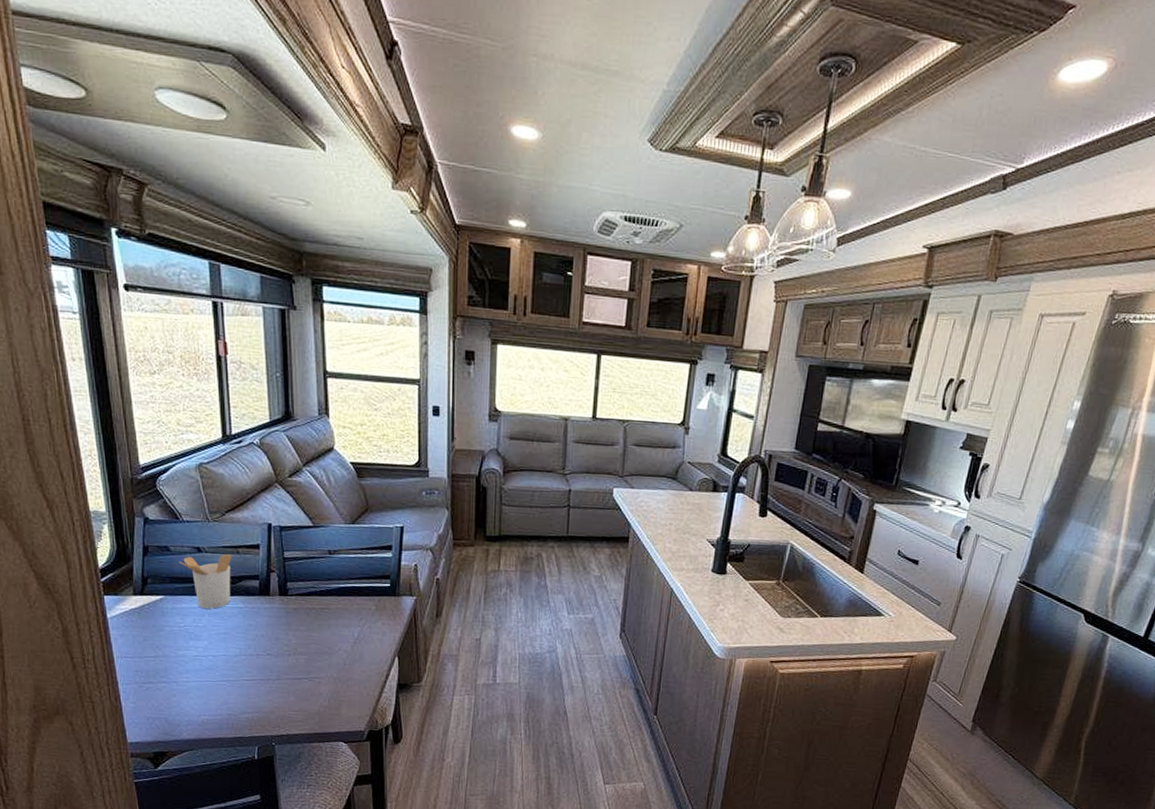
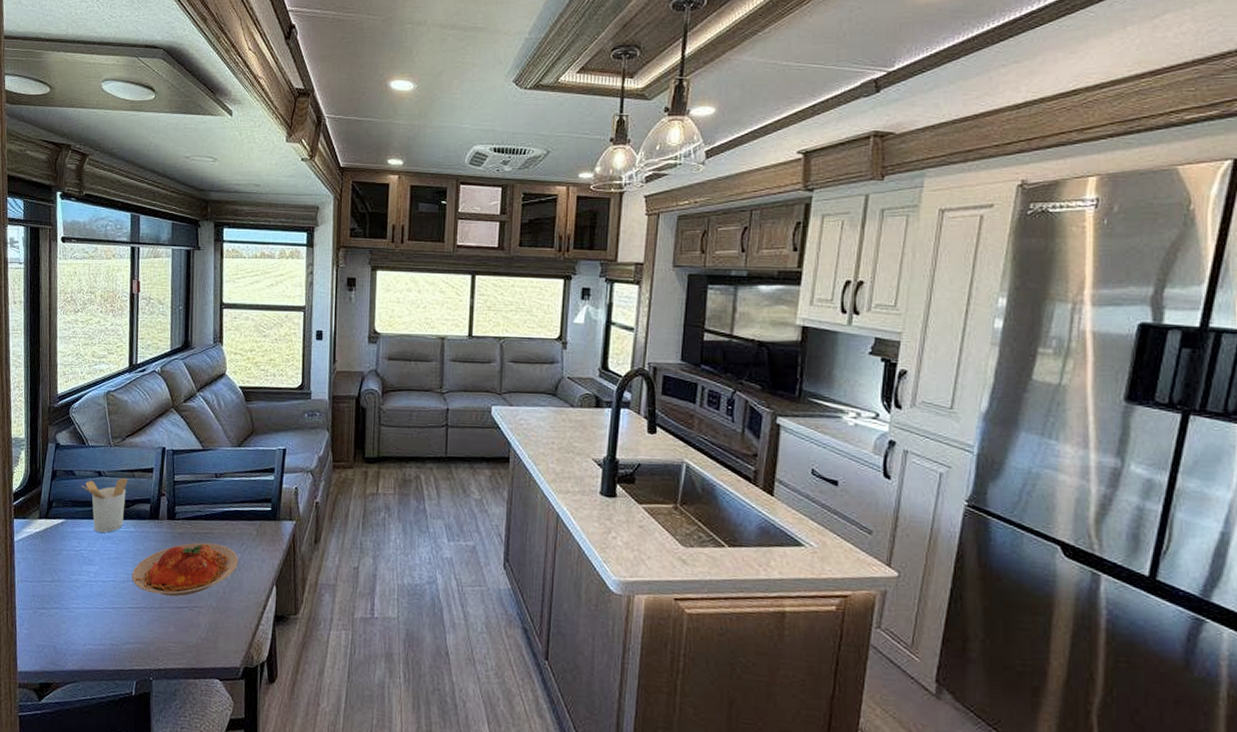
plate: none [245,617,359,669] -> present [132,542,239,597]

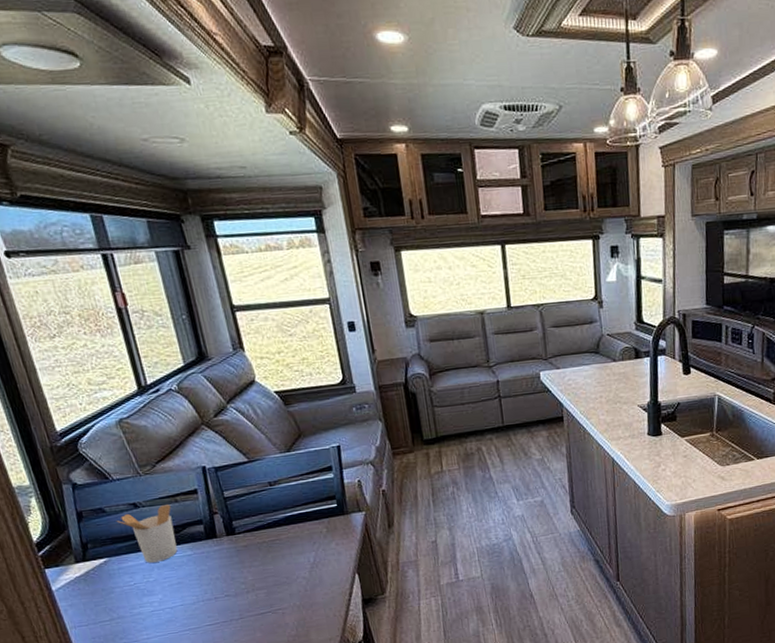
plate: present [132,542,239,597] -> none [201,548,315,607]

